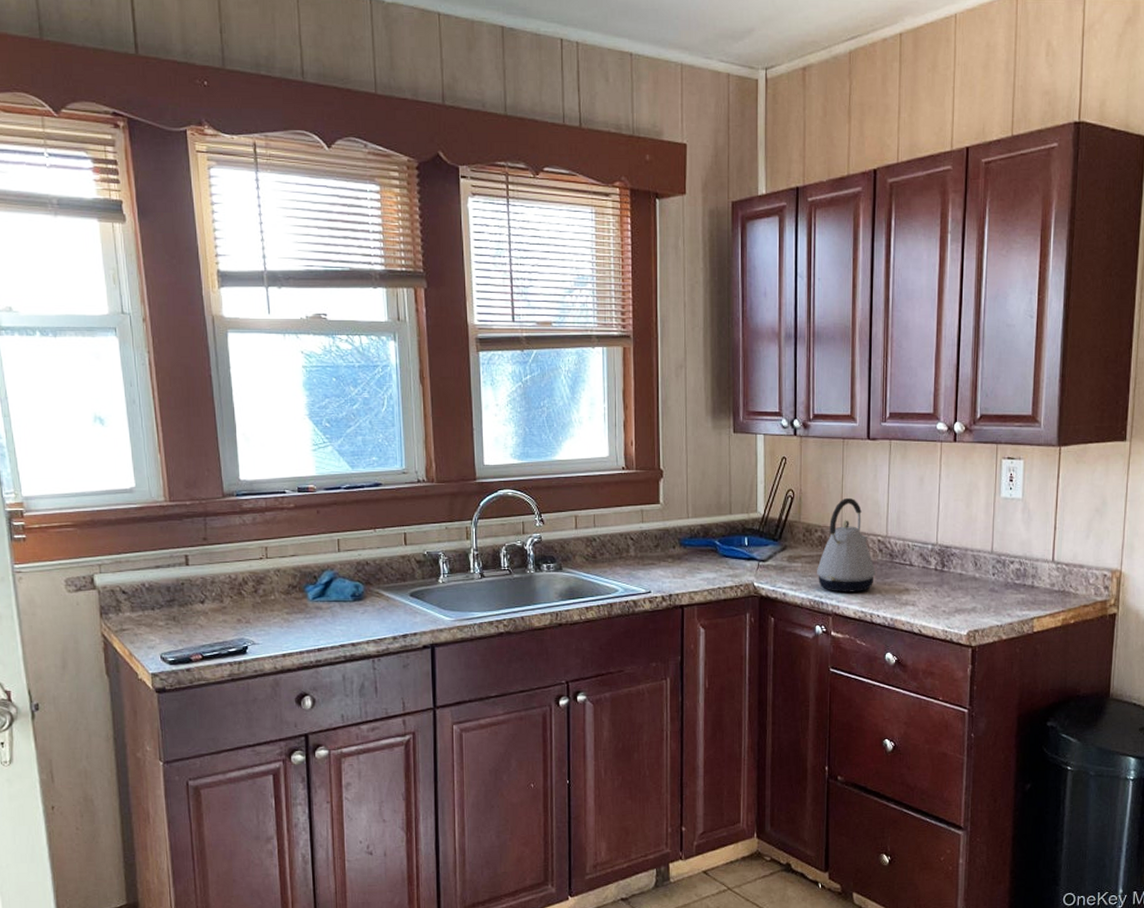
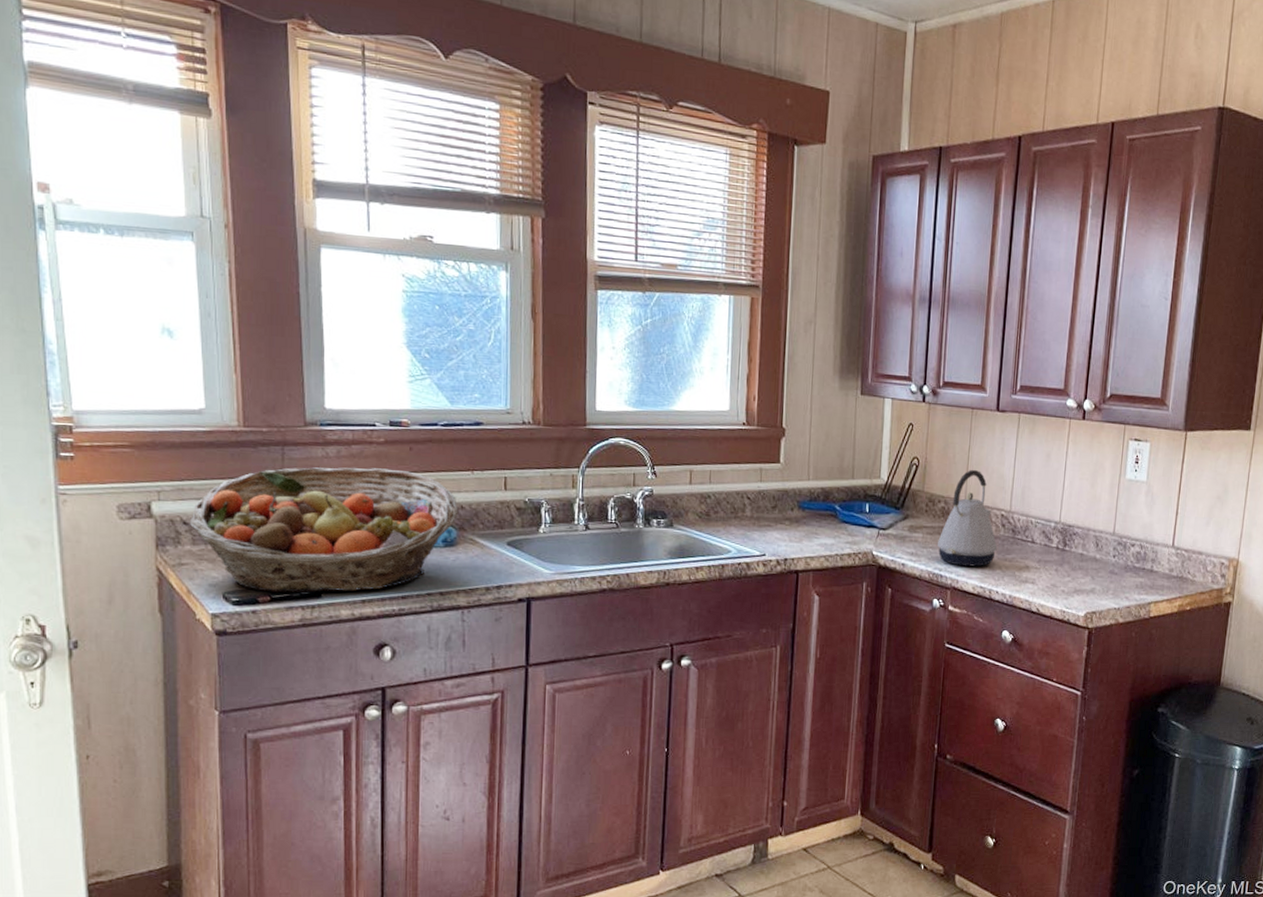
fruit basket: none [128,532,364,651] -> present [190,467,459,593]

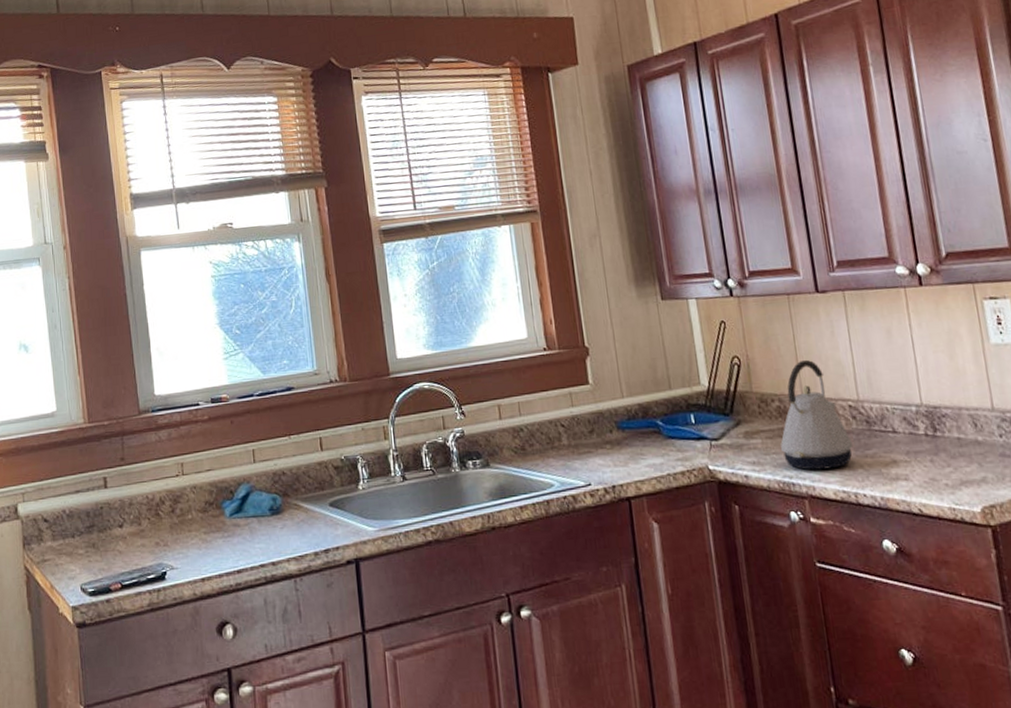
fruit basket: present [190,467,459,593] -> none [50,444,281,580]

